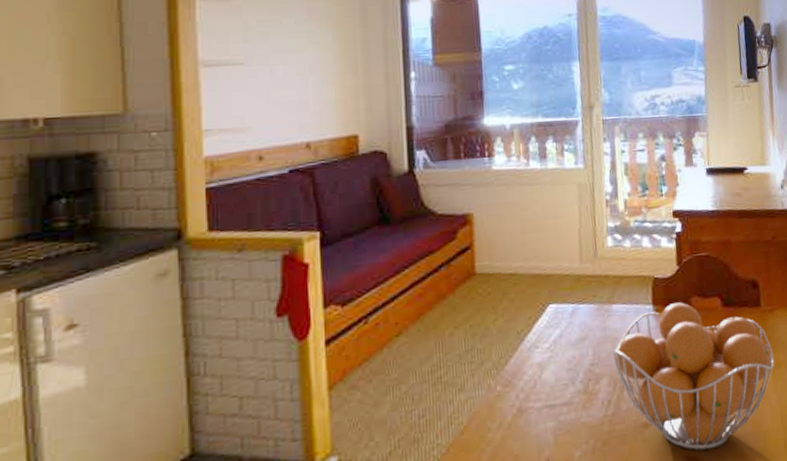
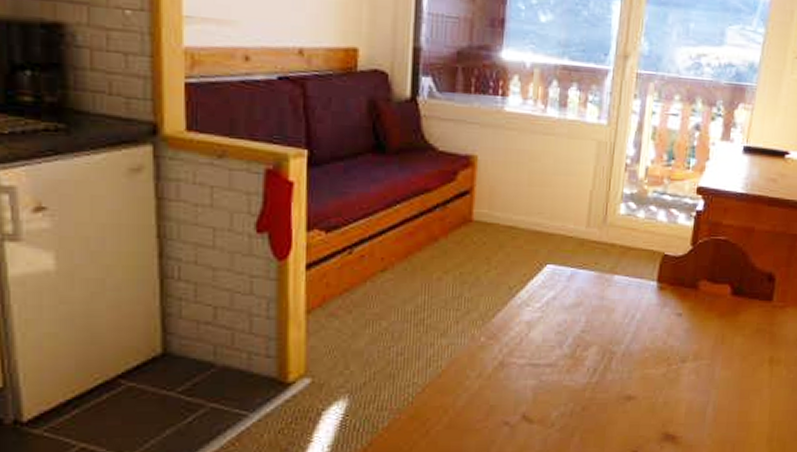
fruit basket: present [612,302,775,451] -> none [606,284,776,431]

